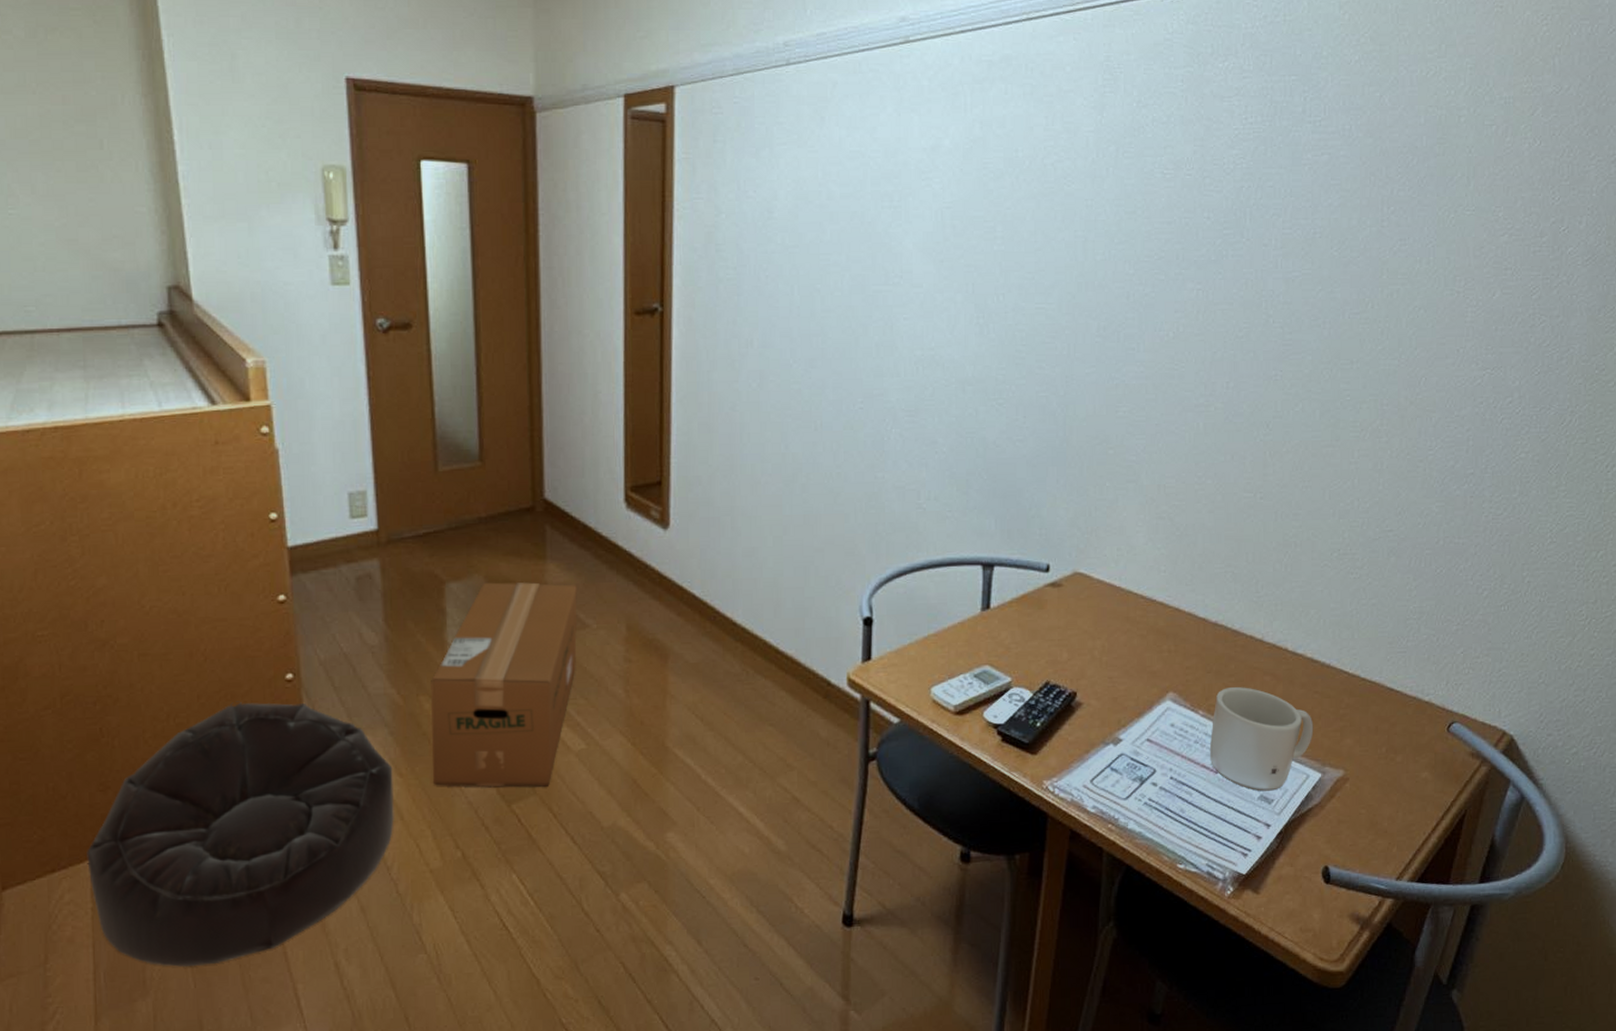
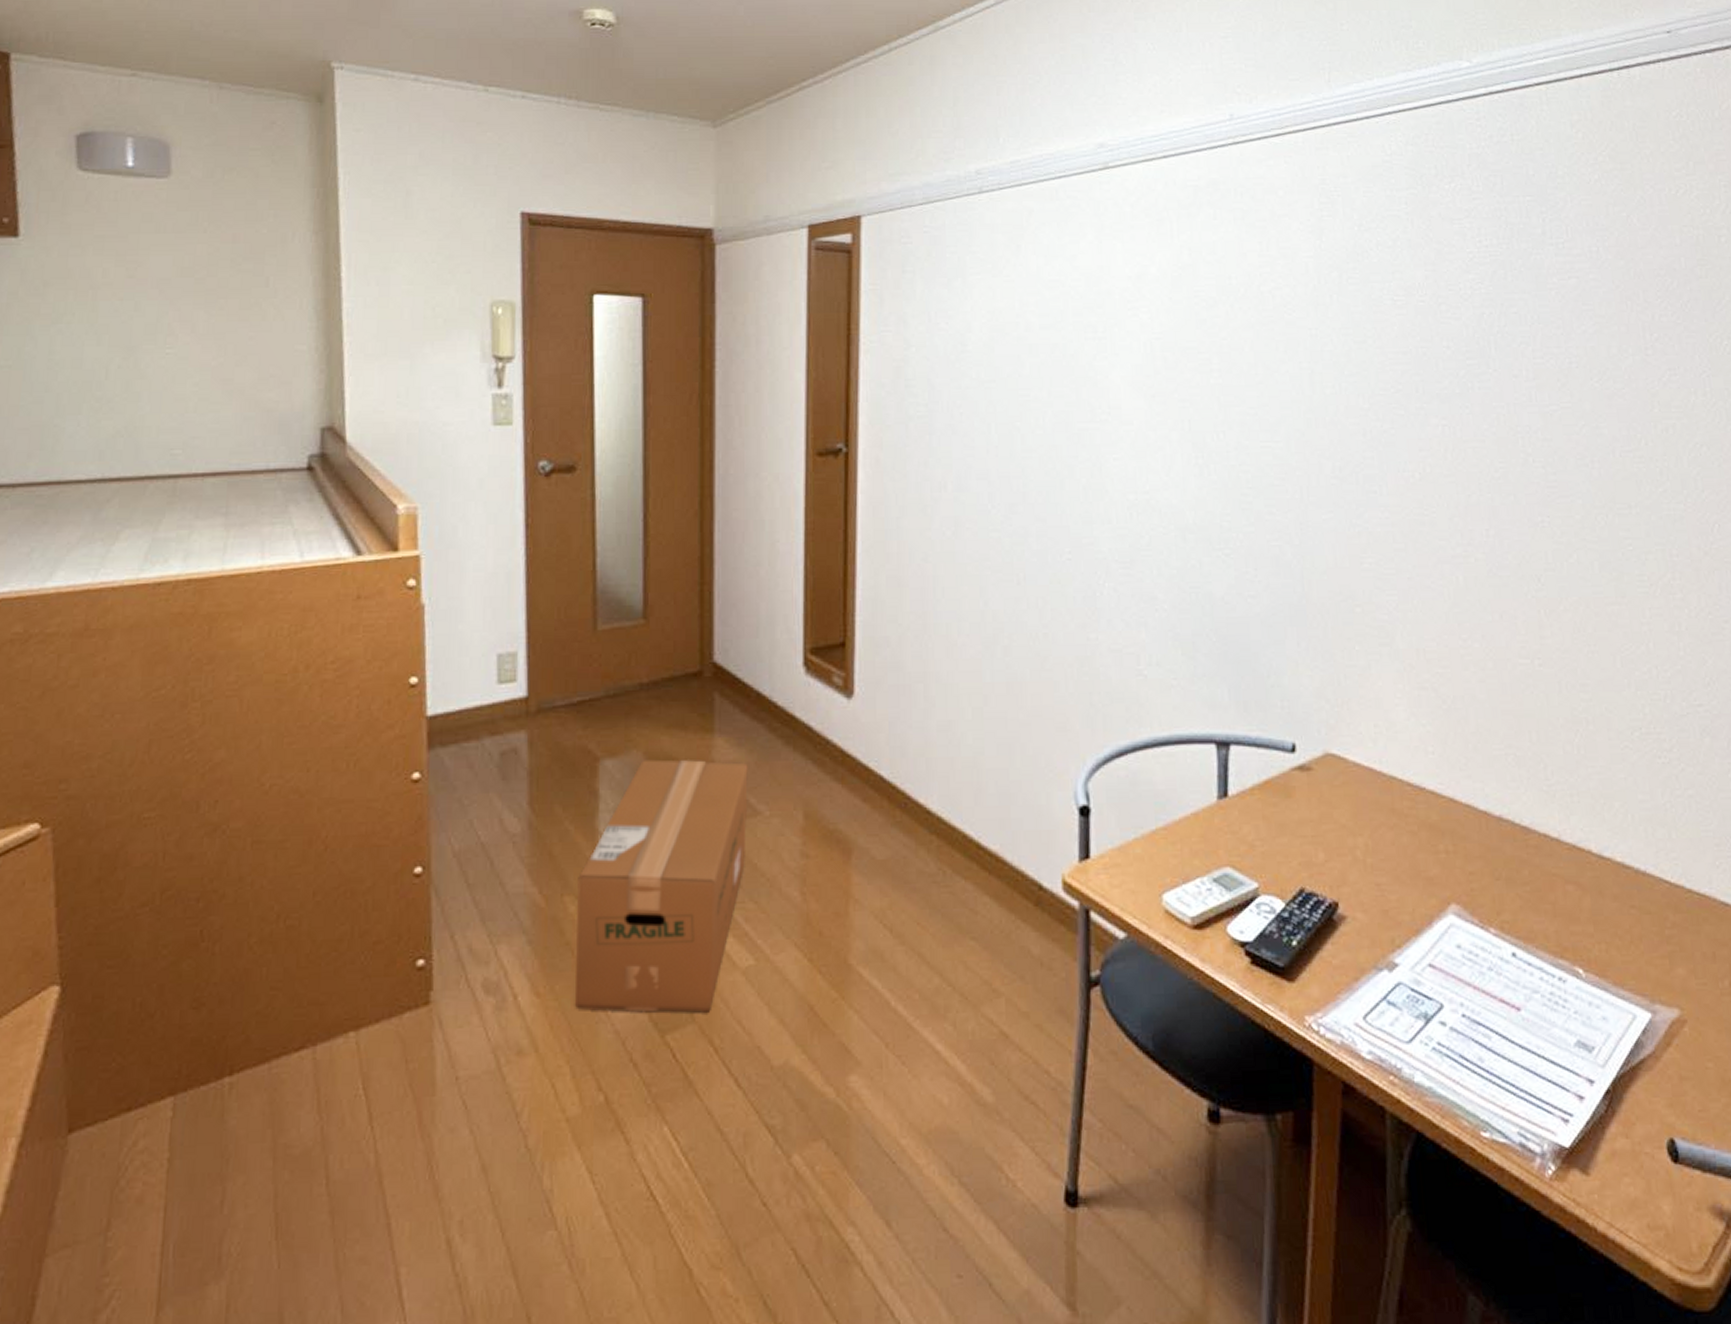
beanbag: present [87,701,394,967] -> none [169,899,529,1239]
mug: present [1209,687,1314,791] -> none [1507,899,1636,1036]

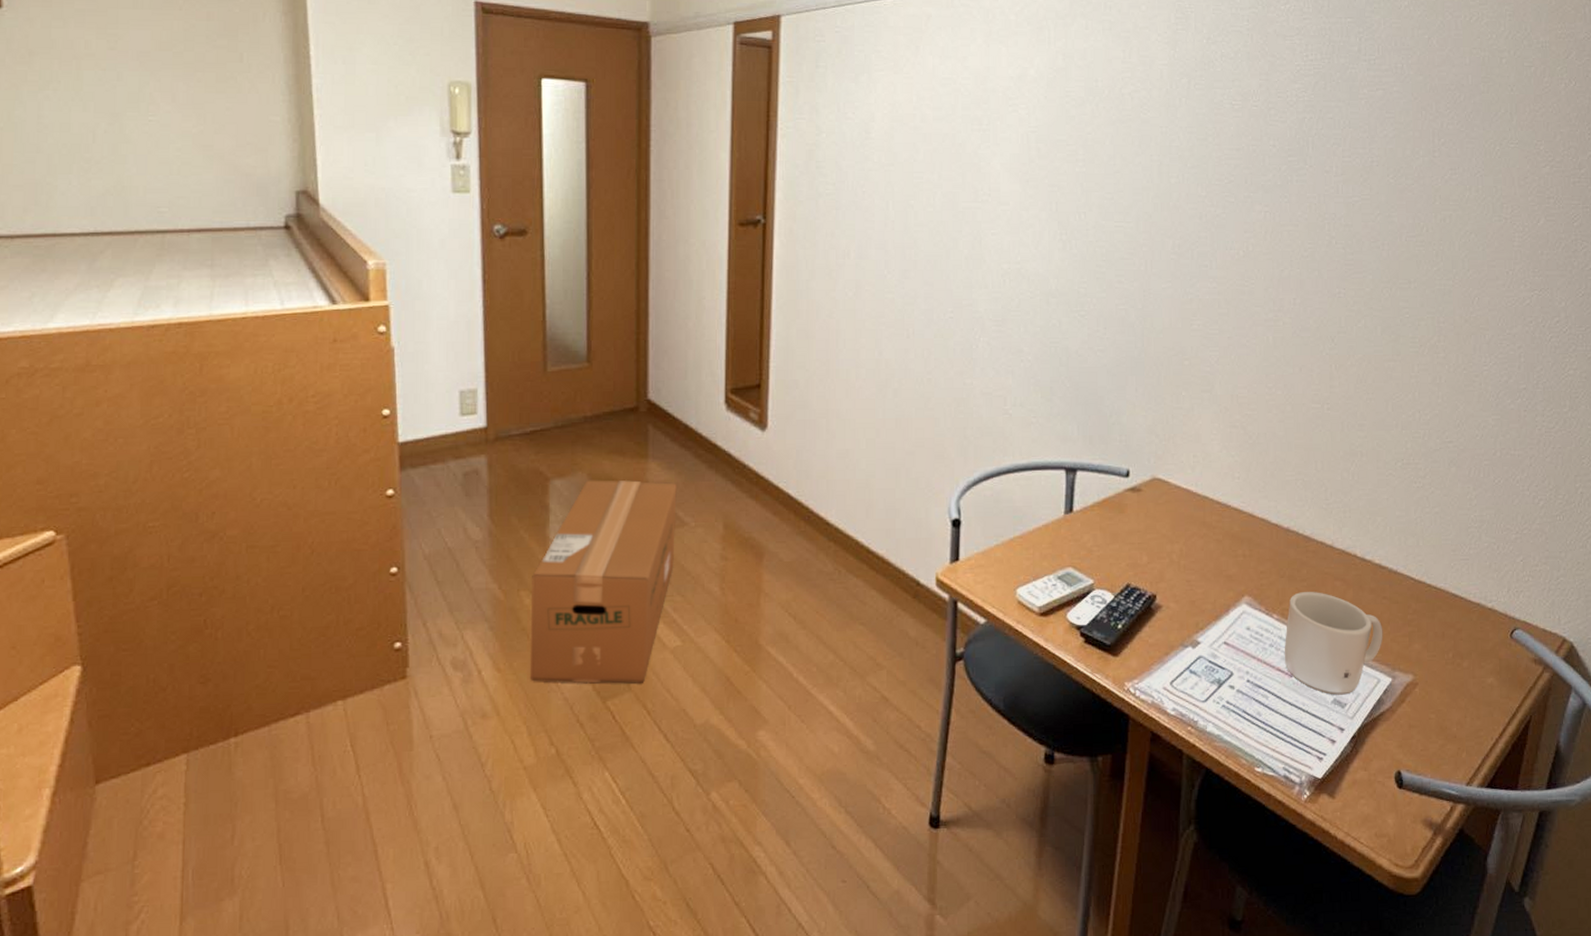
mug: none [1507,899,1636,1036] -> present [1284,592,1383,695]

